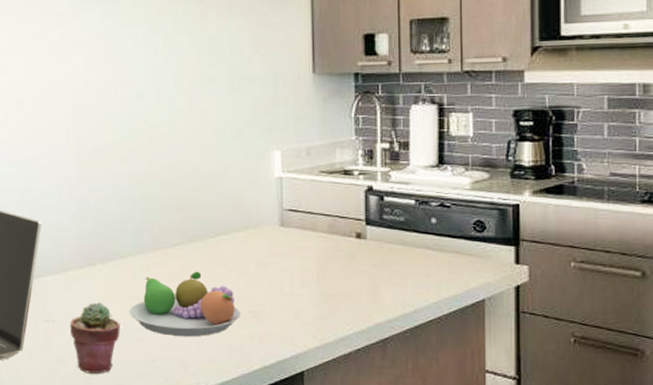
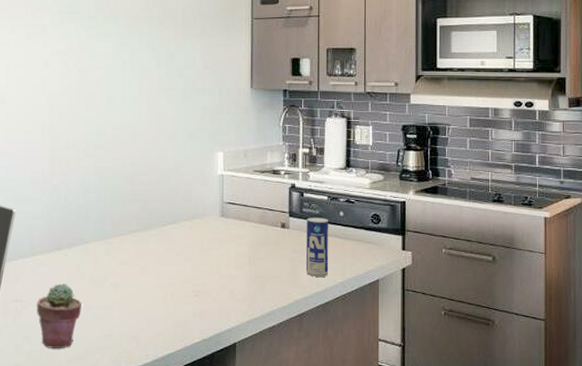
fruit bowl: present [130,271,241,337] -> none [91,255,186,314]
beverage can: none [388,226,419,297] -> present [305,217,329,278]

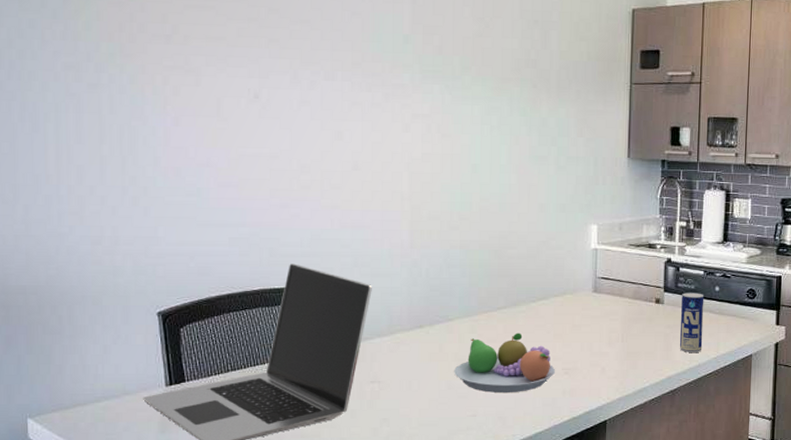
potted succulent: present [36,284,82,348] -> none [395,363,444,430]
fruit bowl: none [91,255,186,314] -> present [454,333,556,394]

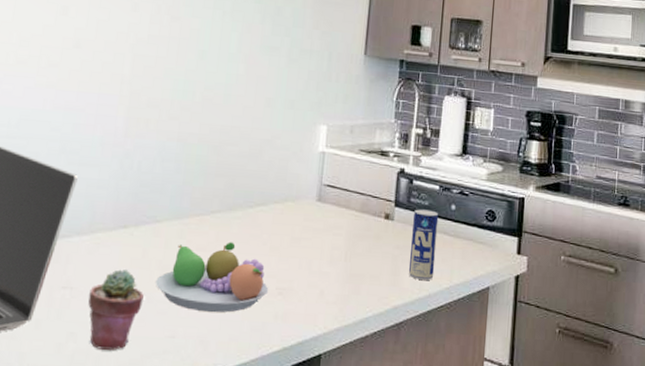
potted succulent: none [395,363,444,430] -> present [88,269,144,350]

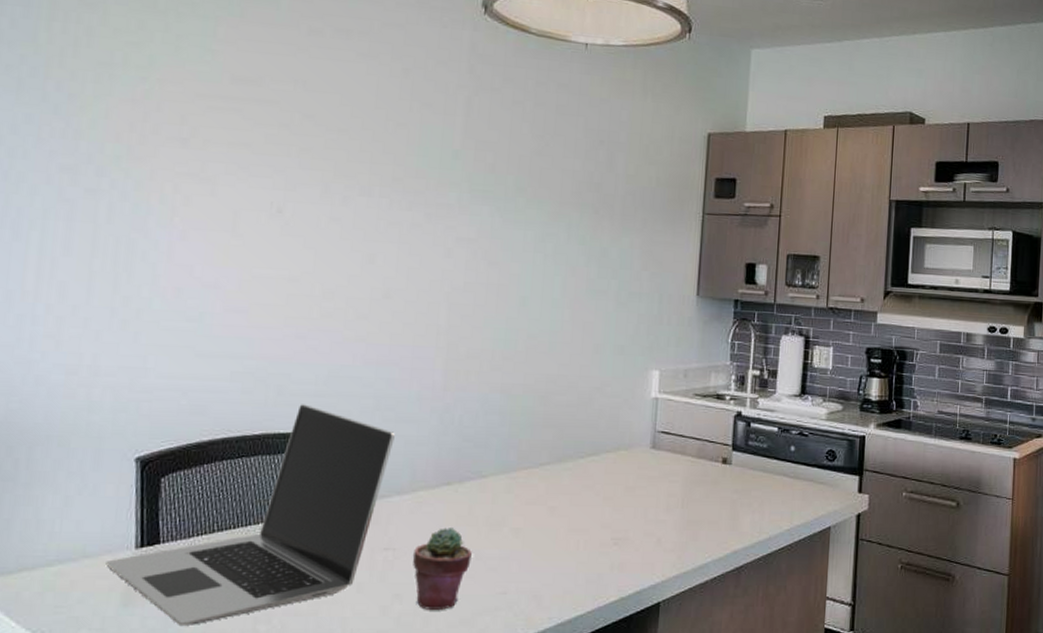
fruit bowl: present [156,242,269,313] -> none [484,494,604,567]
beverage can: present [408,209,439,281] -> none [747,452,778,524]

